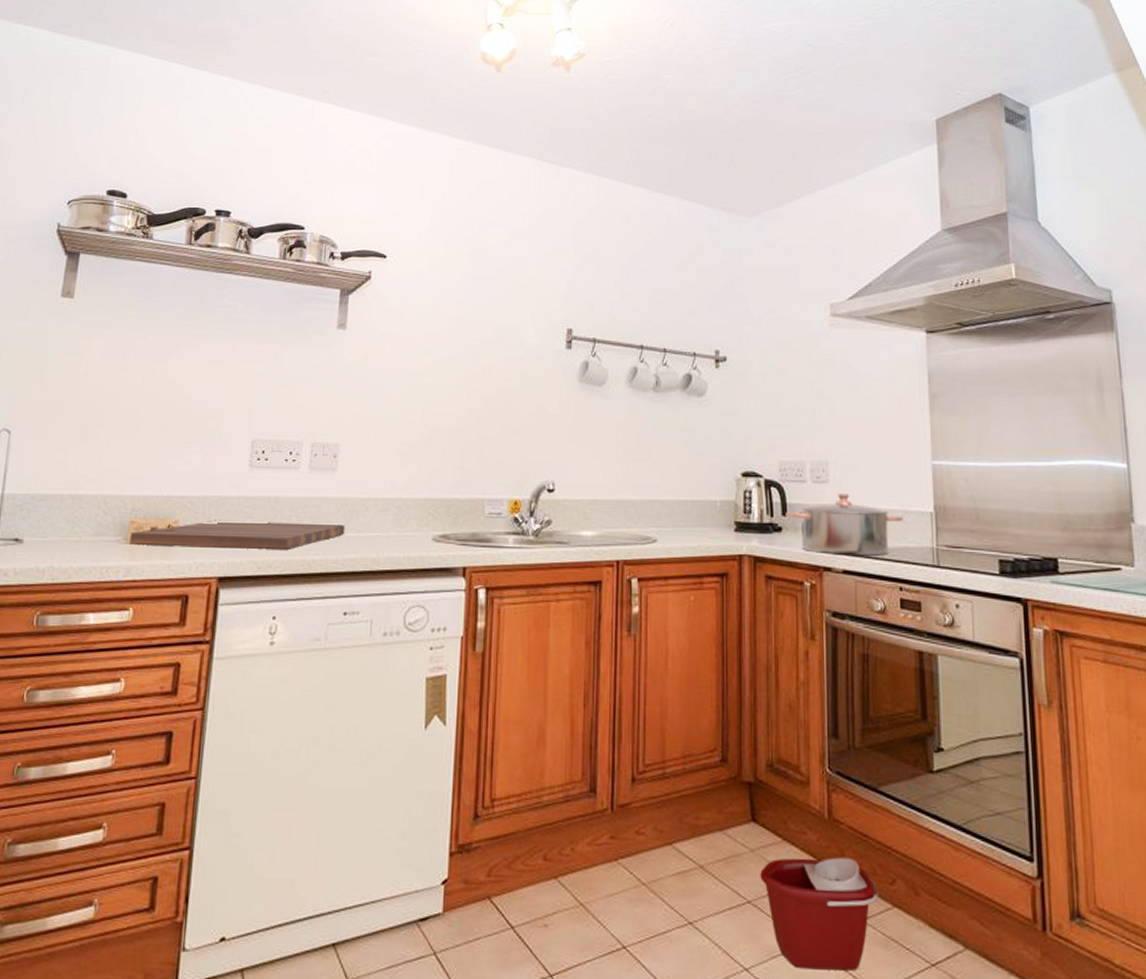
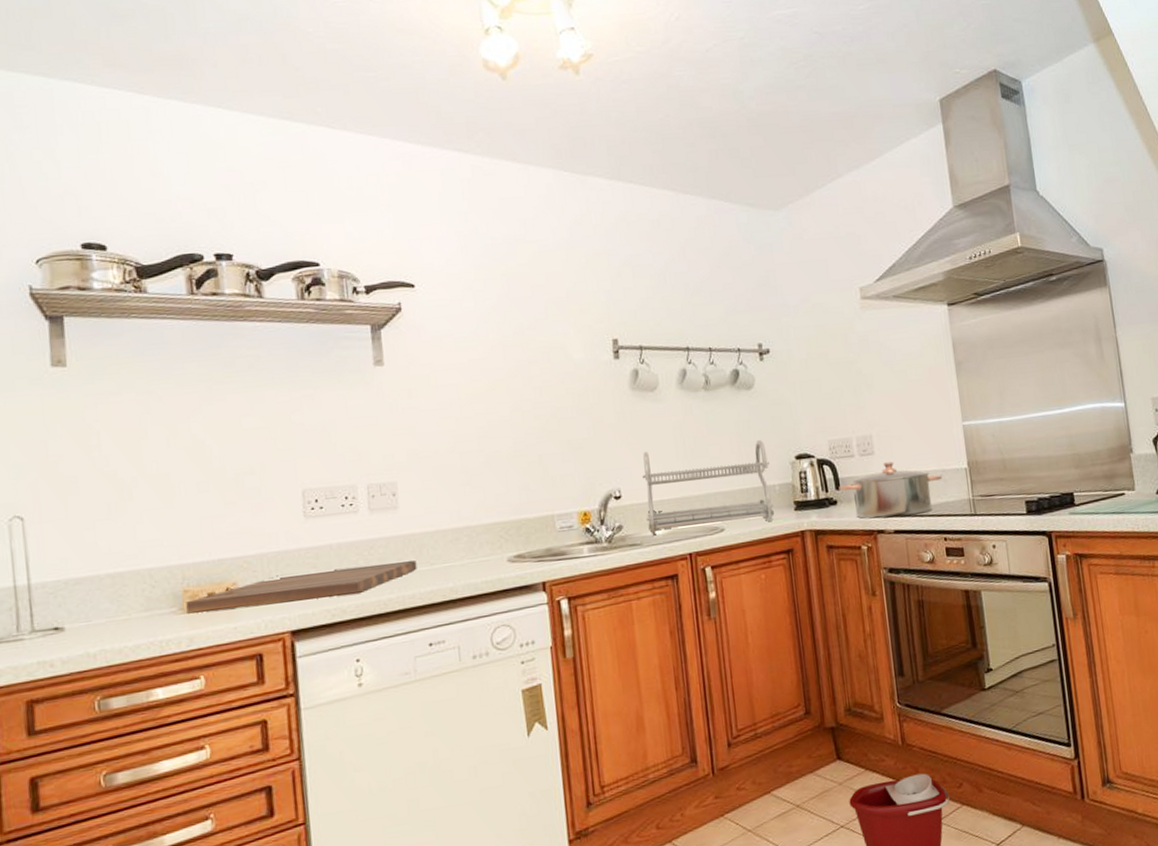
dish rack: none [577,446,713,540] -> present [642,440,774,536]

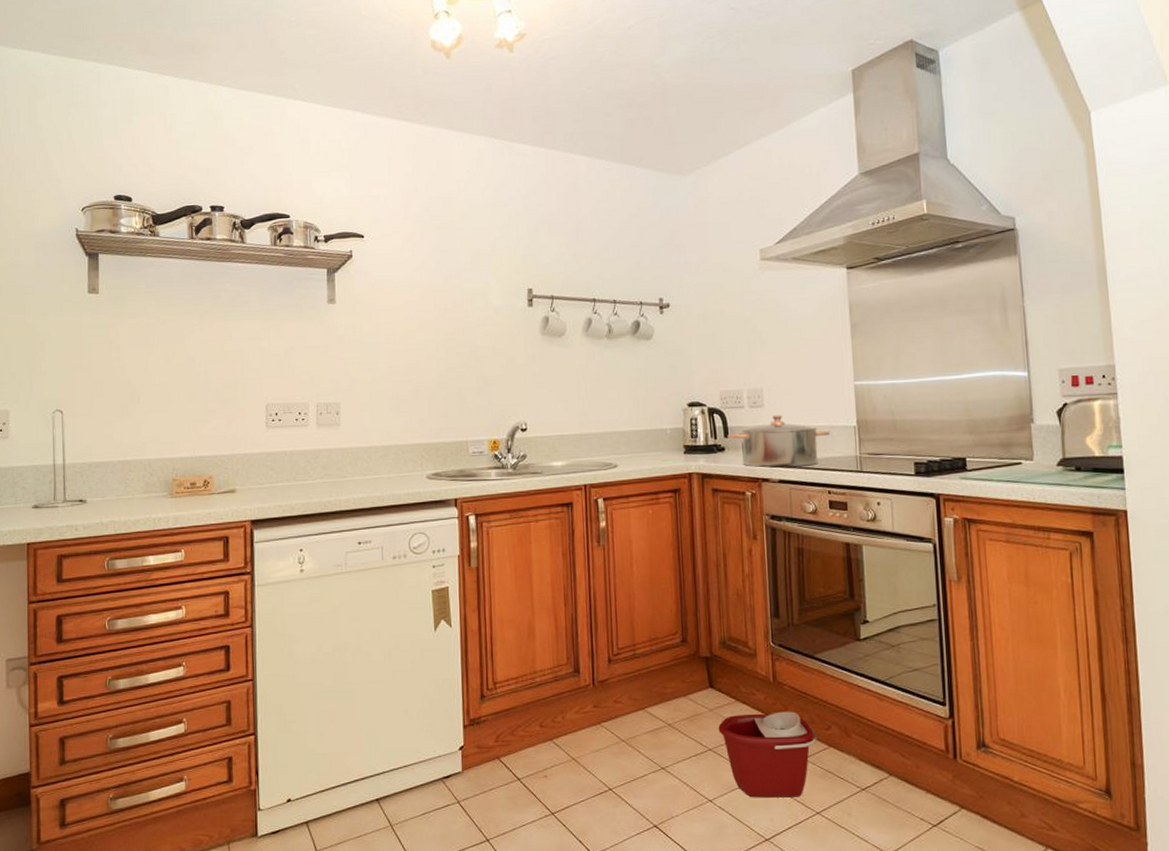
cutting board: present [186,560,417,614] -> none [174,470,352,498]
dish rack: present [642,440,774,536] -> none [547,387,664,466]

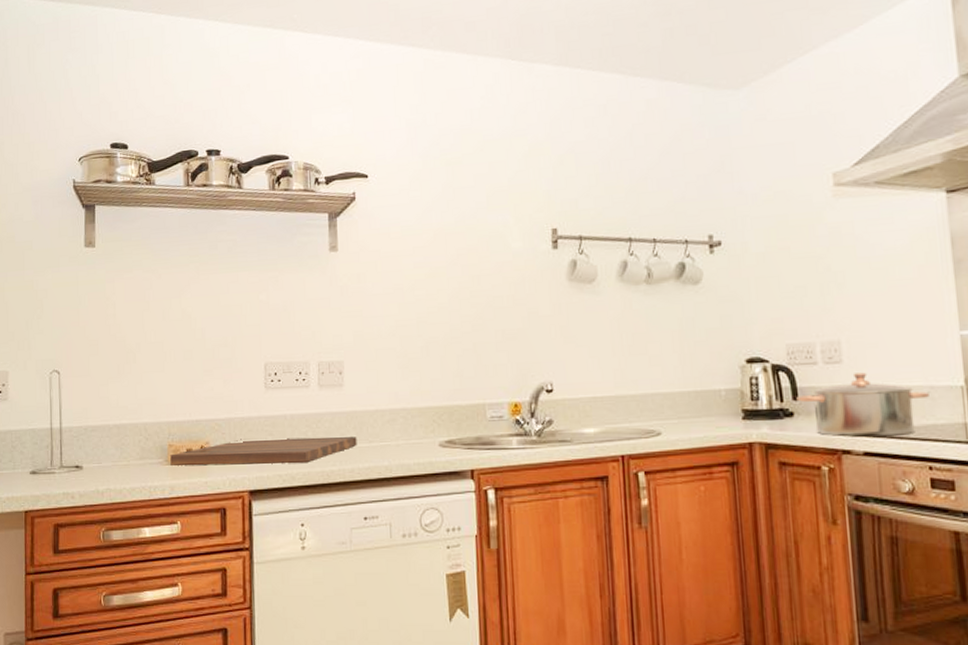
cutting board: none [174,470,352,498] -> present [170,436,357,466]

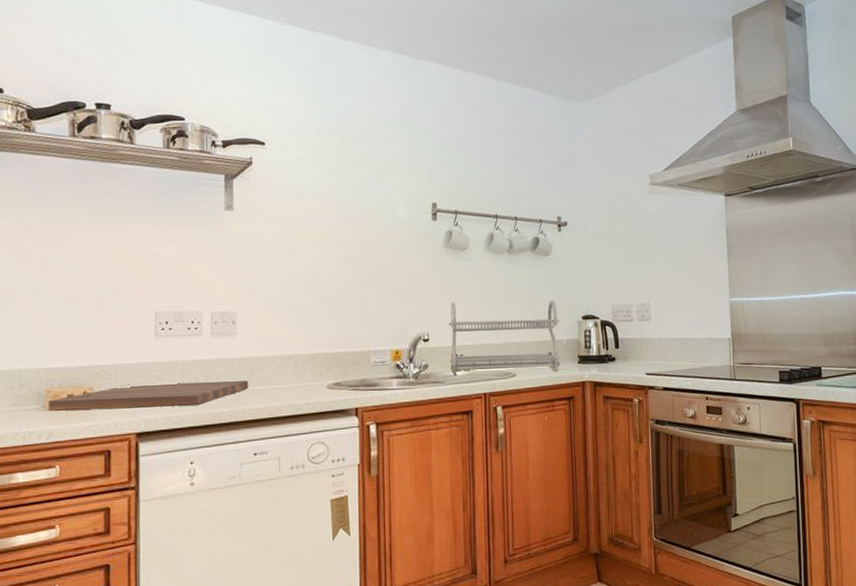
dish rack: none [576,340,718,433] -> present [449,300,560,376]
cooking pot: present [796,372,929,438] -> none [618,328,708,377]

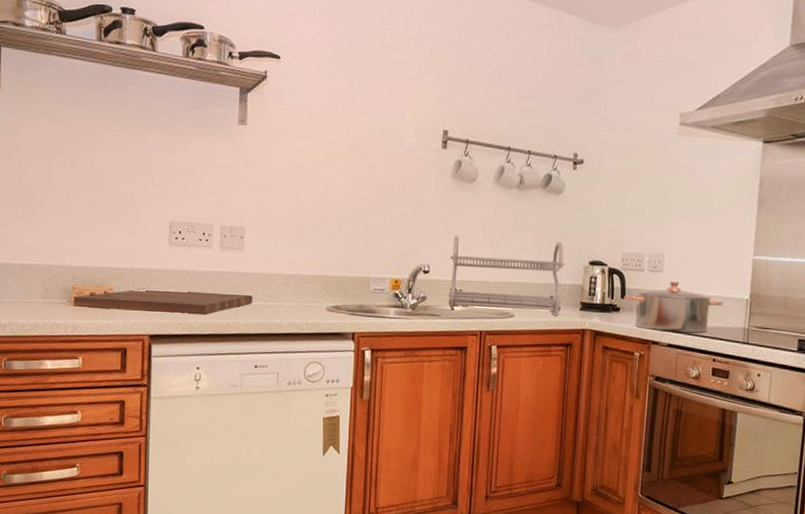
cooking pot: none [618,328,708,377] -> present [624,281,723,334]

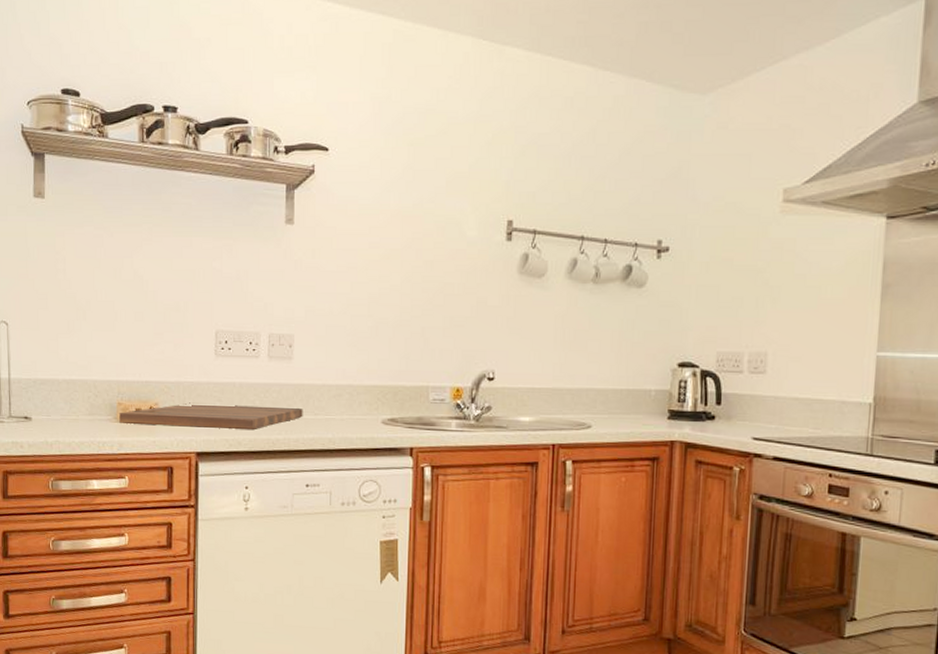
dish rack: present [447,235,565,317] -> none [515,337,649,427]
cooking pot: present [624,281,723,334] -> none [719,384,840,445]

